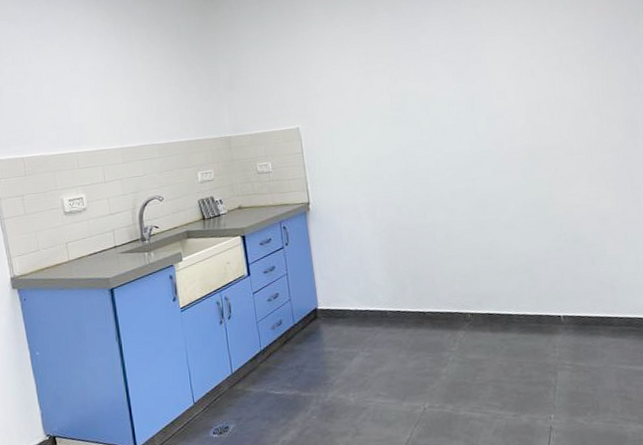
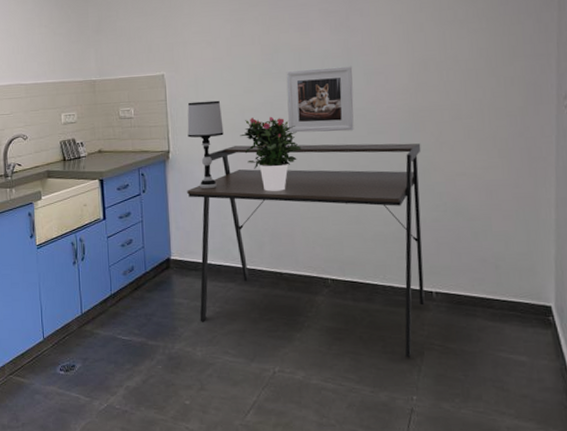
table lamp: none [324,150,361,238] -> present [187,100,224,189]
desk: none [329,180,555,380] -> present [187,143,425,358]
potted flower: none [376,162,435,235] -> present [240,116,302,191]
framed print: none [415,111,481,177] -> present [286,66,354,133]

